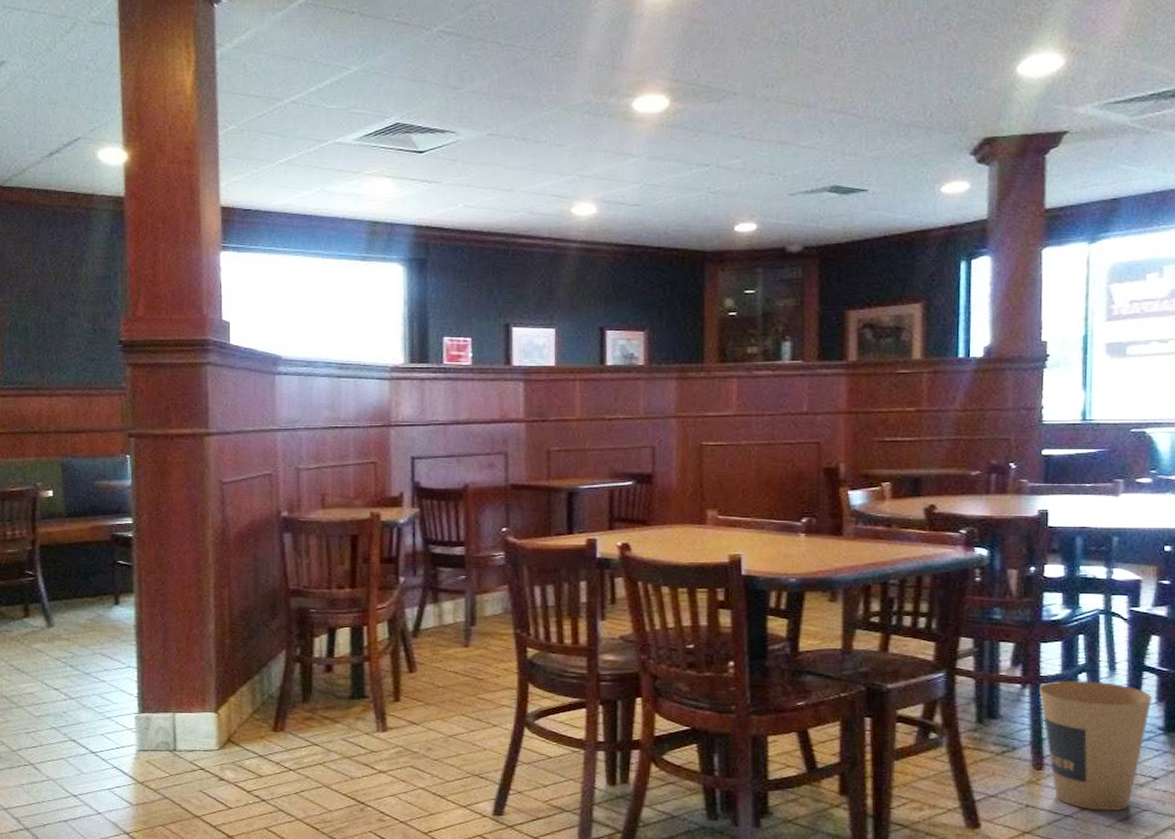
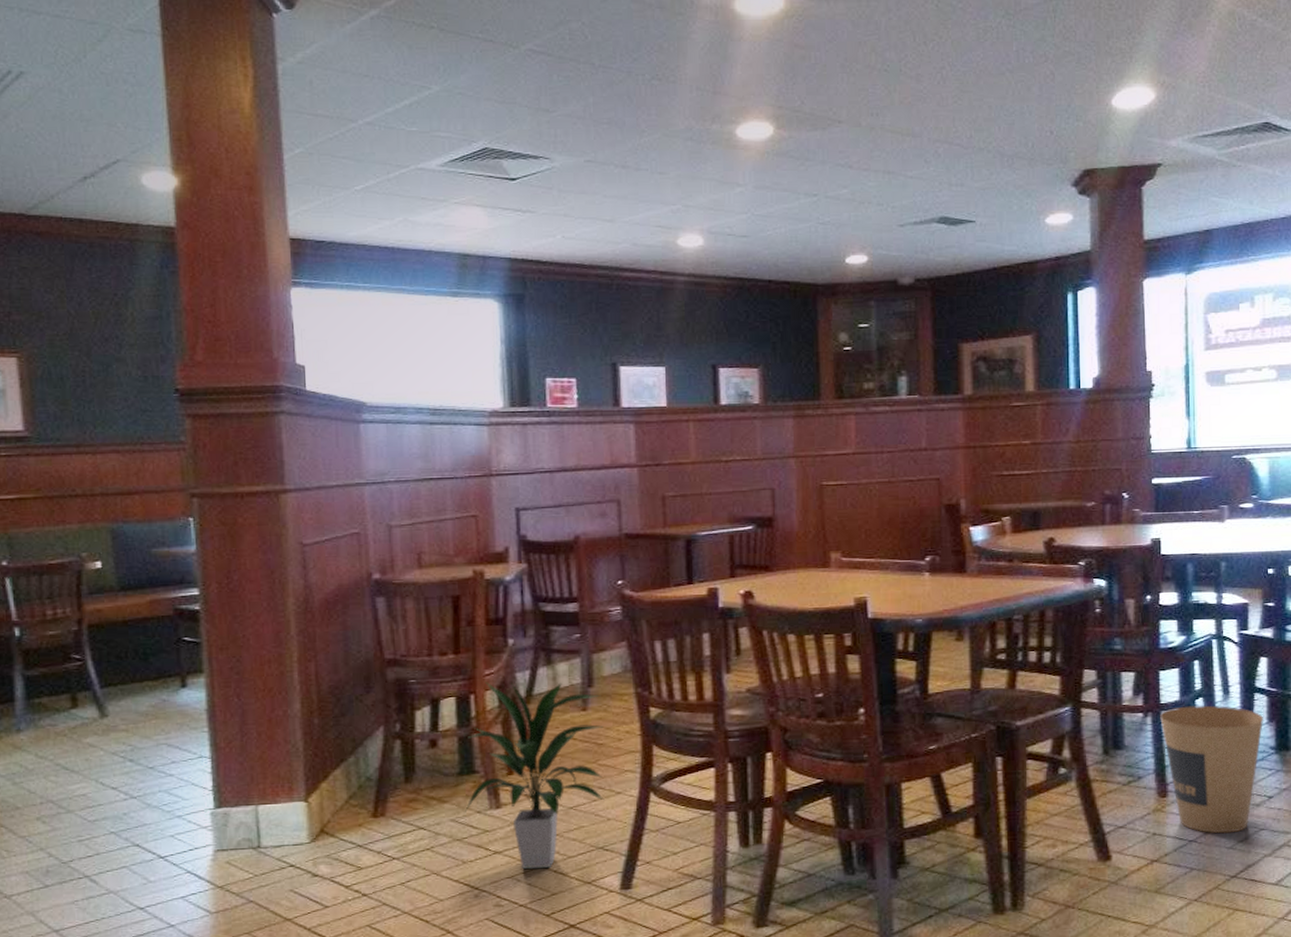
indoor plant: none [355,615,483,790] -> present [465,681,605,869]

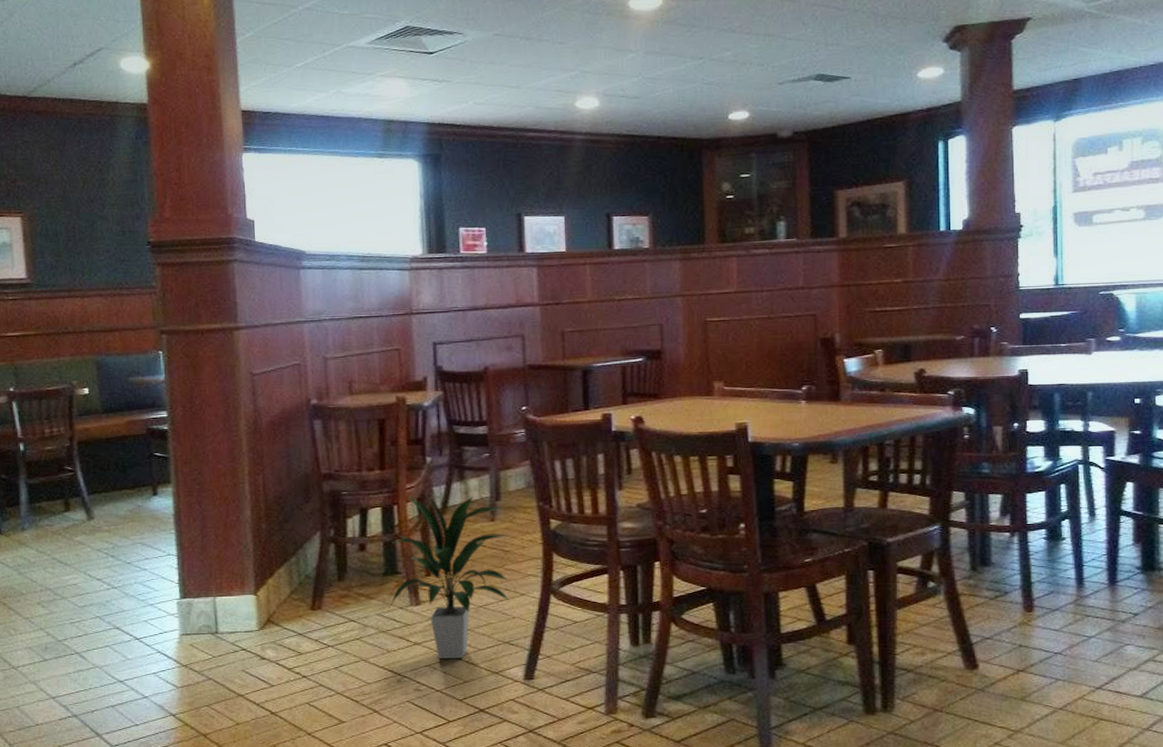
trash can: present [1160,705,1263,834] -> none [1027,526,1129,647]

